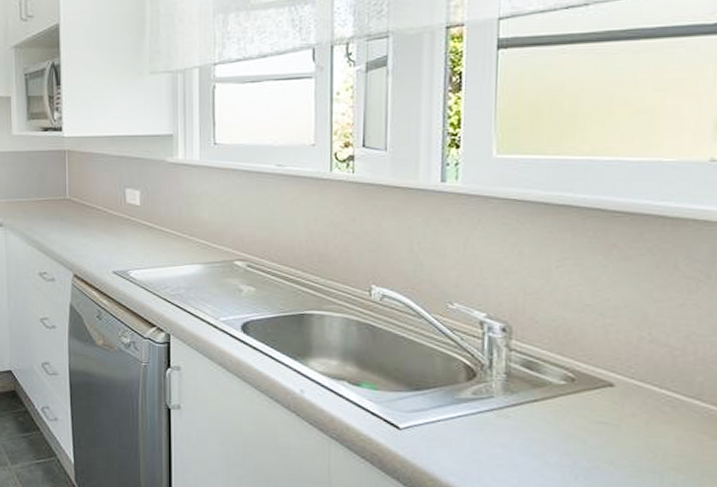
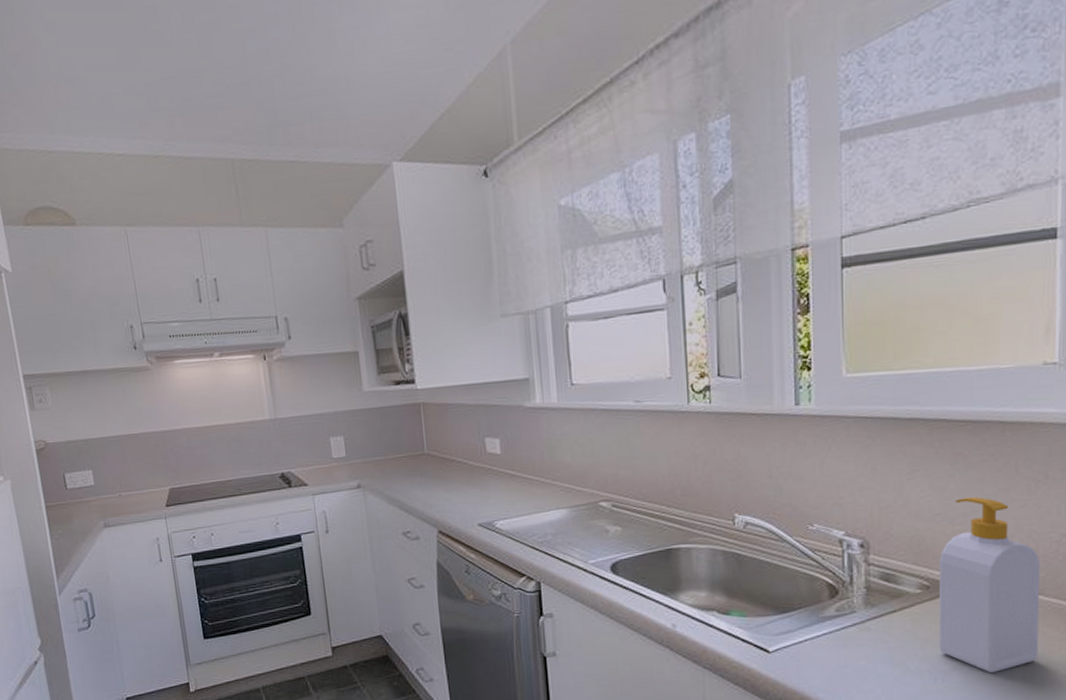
soap bottle: none [582,291,699,477] -> present [939,497,1041,674]

